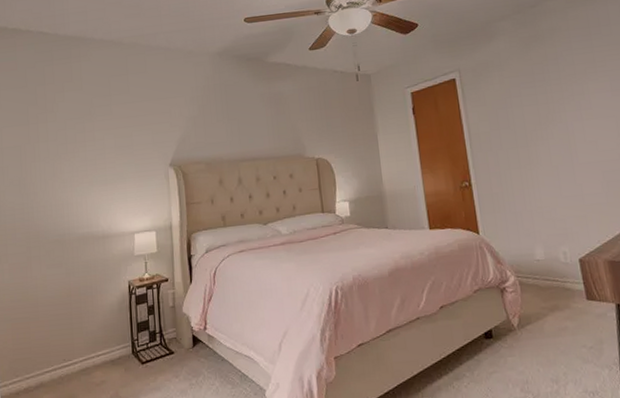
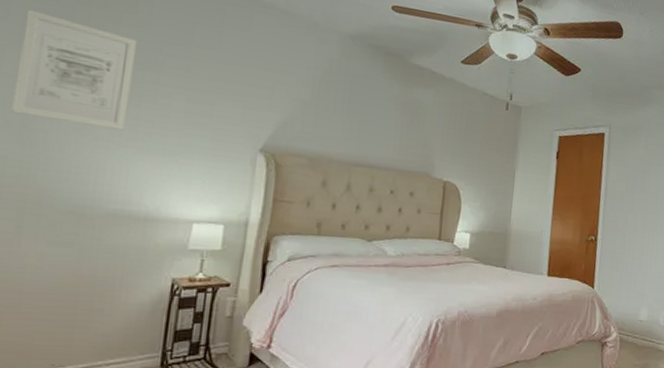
wall art: none [10,97,79,175] -> present [11,9,138,130]

